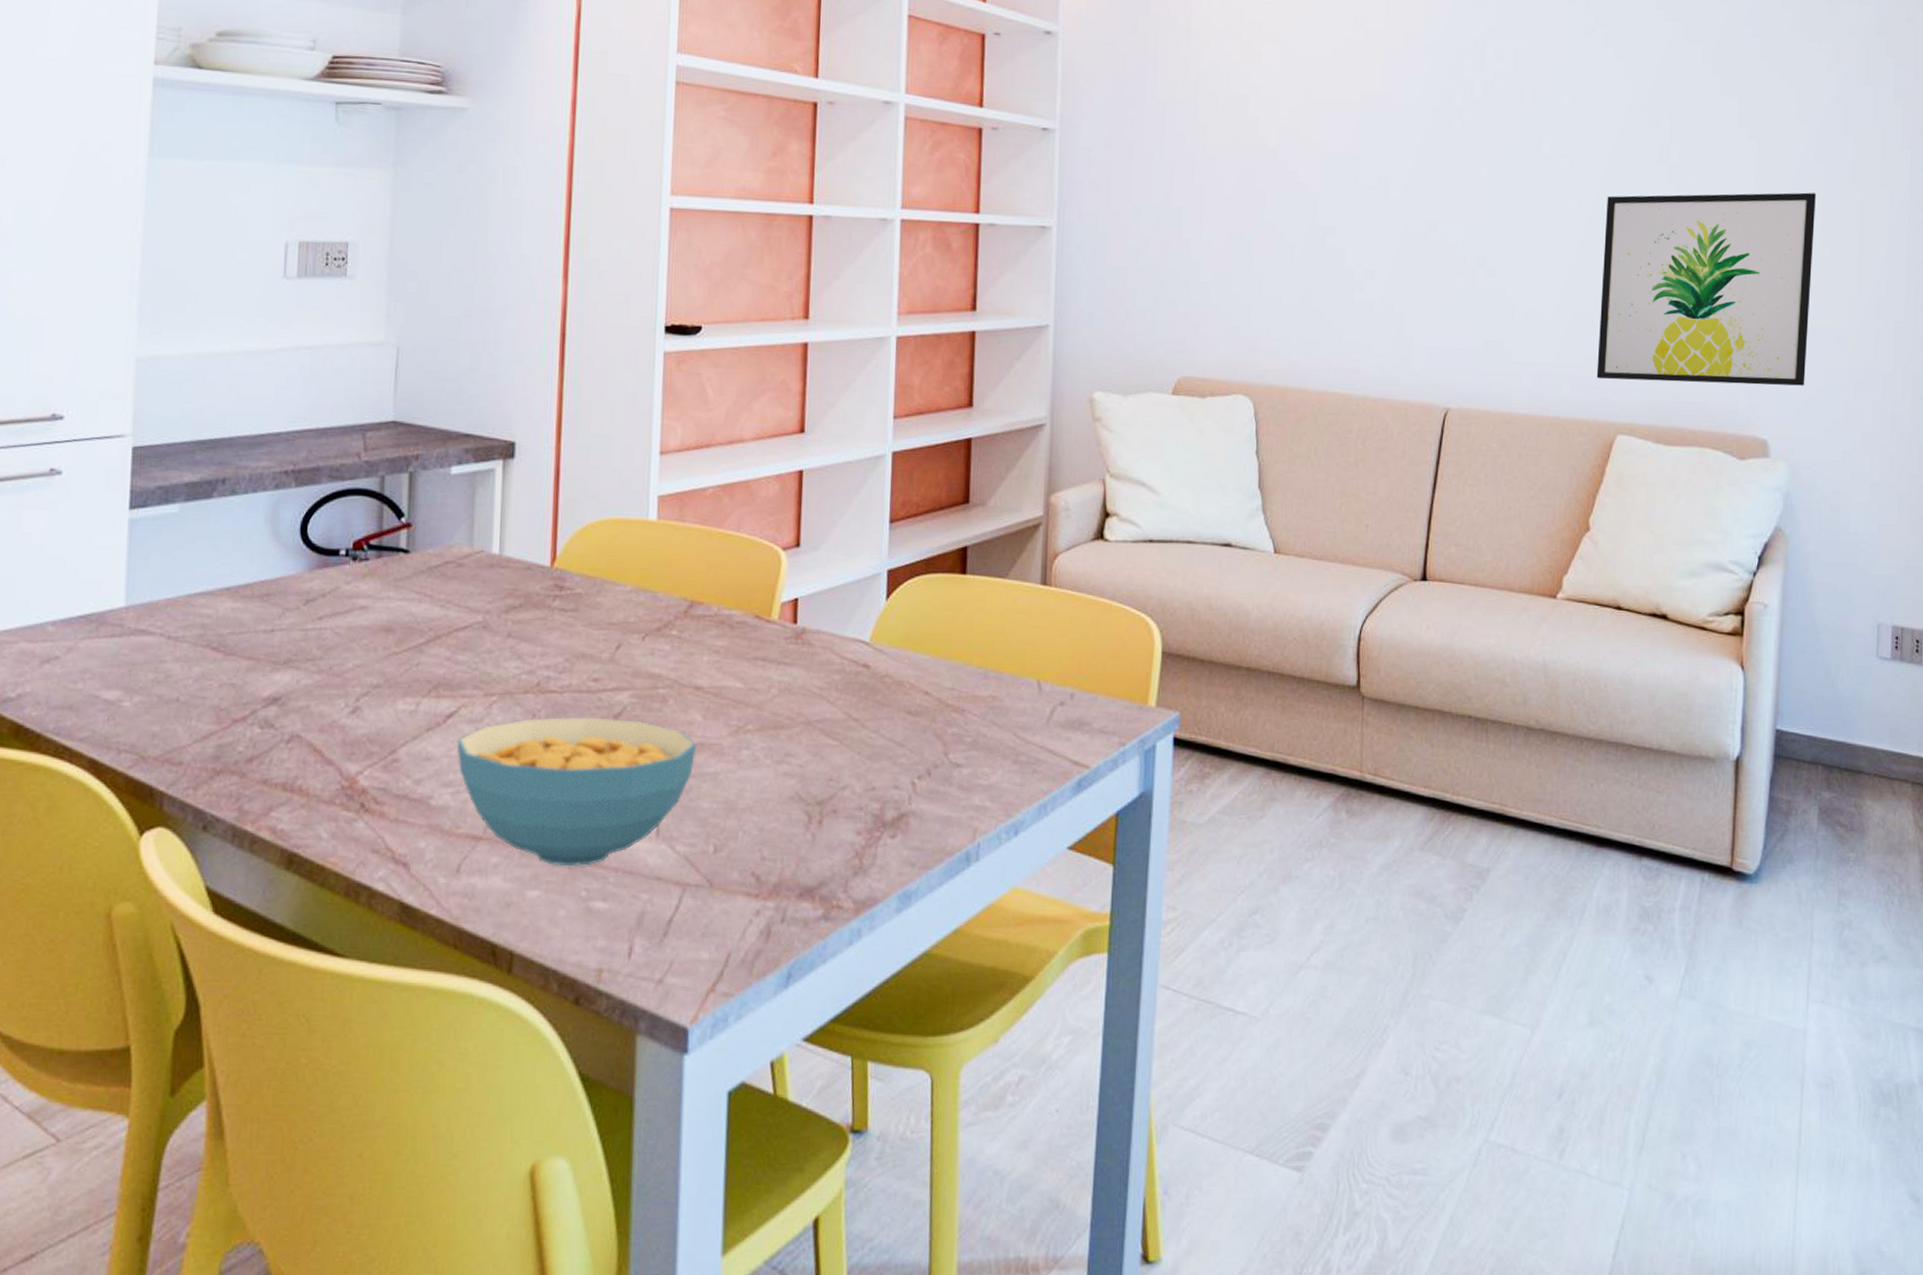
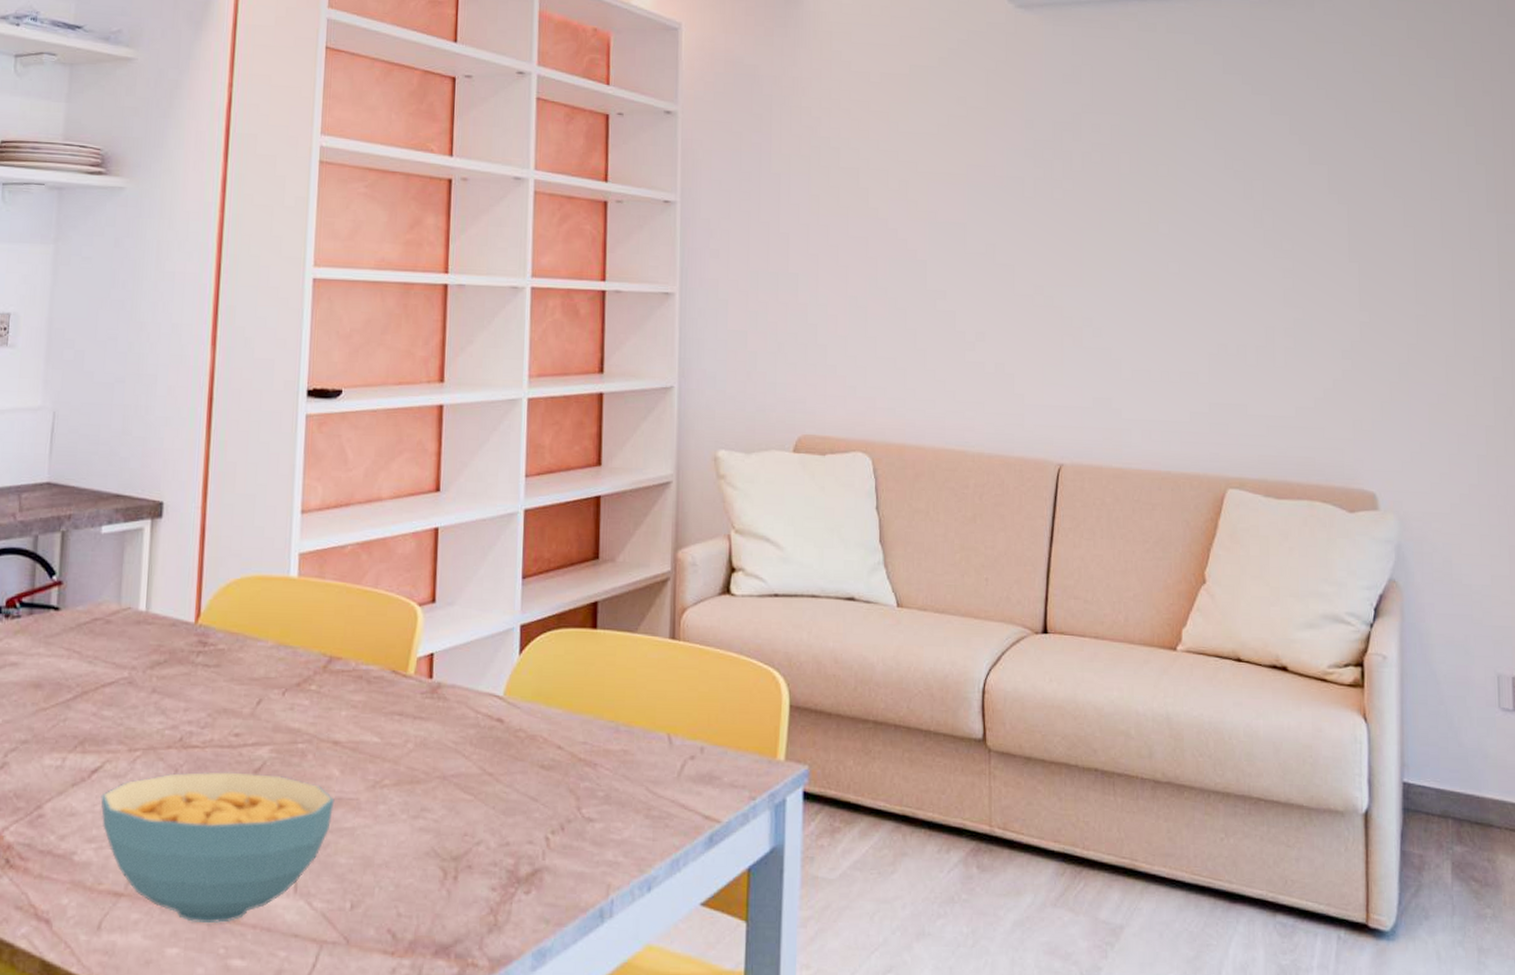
wall art: present [1596,192,1816,386] -> none [1204,254,1409,440]

